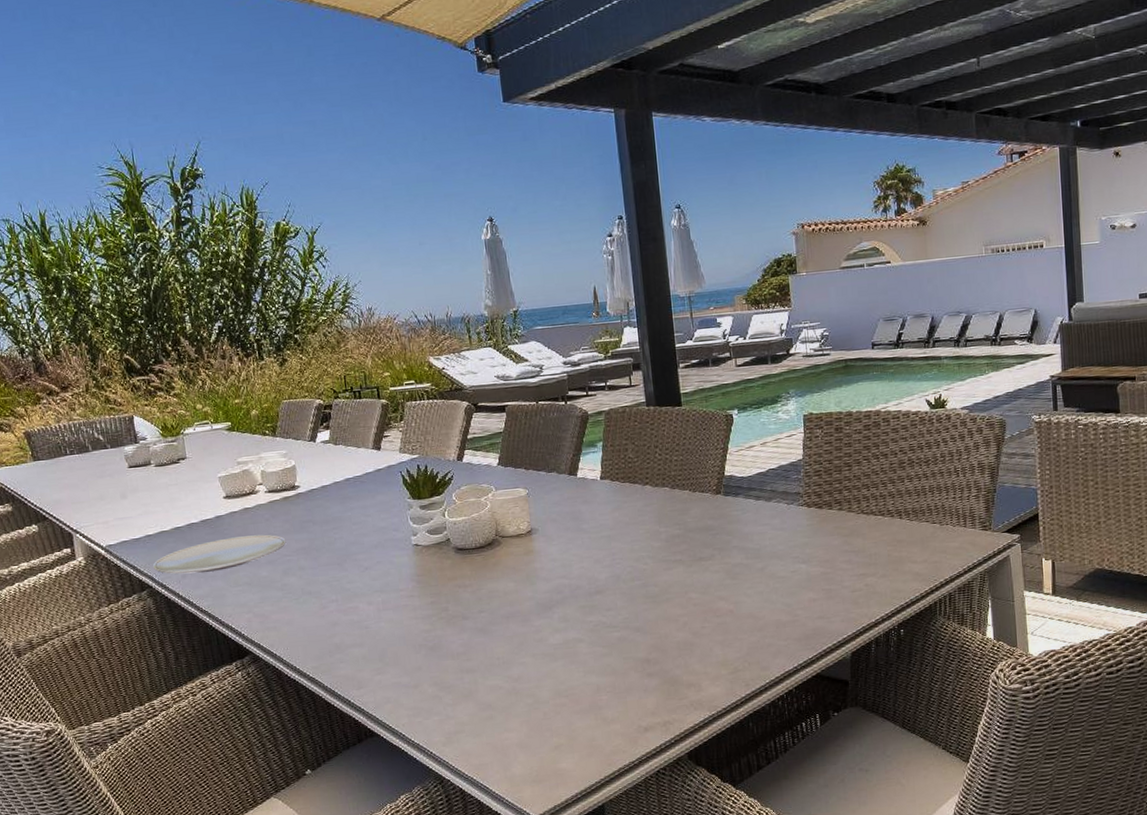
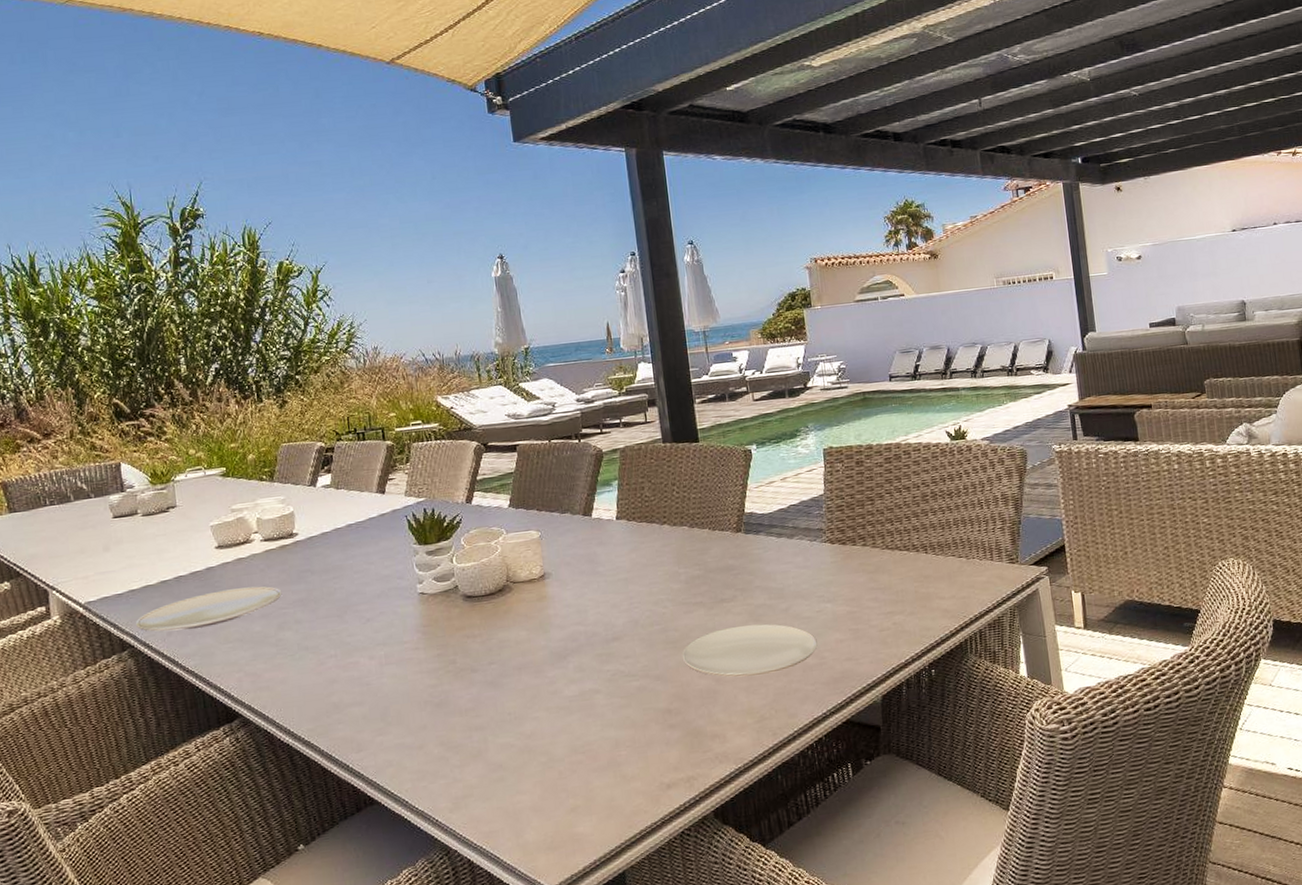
plate: none [661,582,791,631] -> present [682,623,818,677]

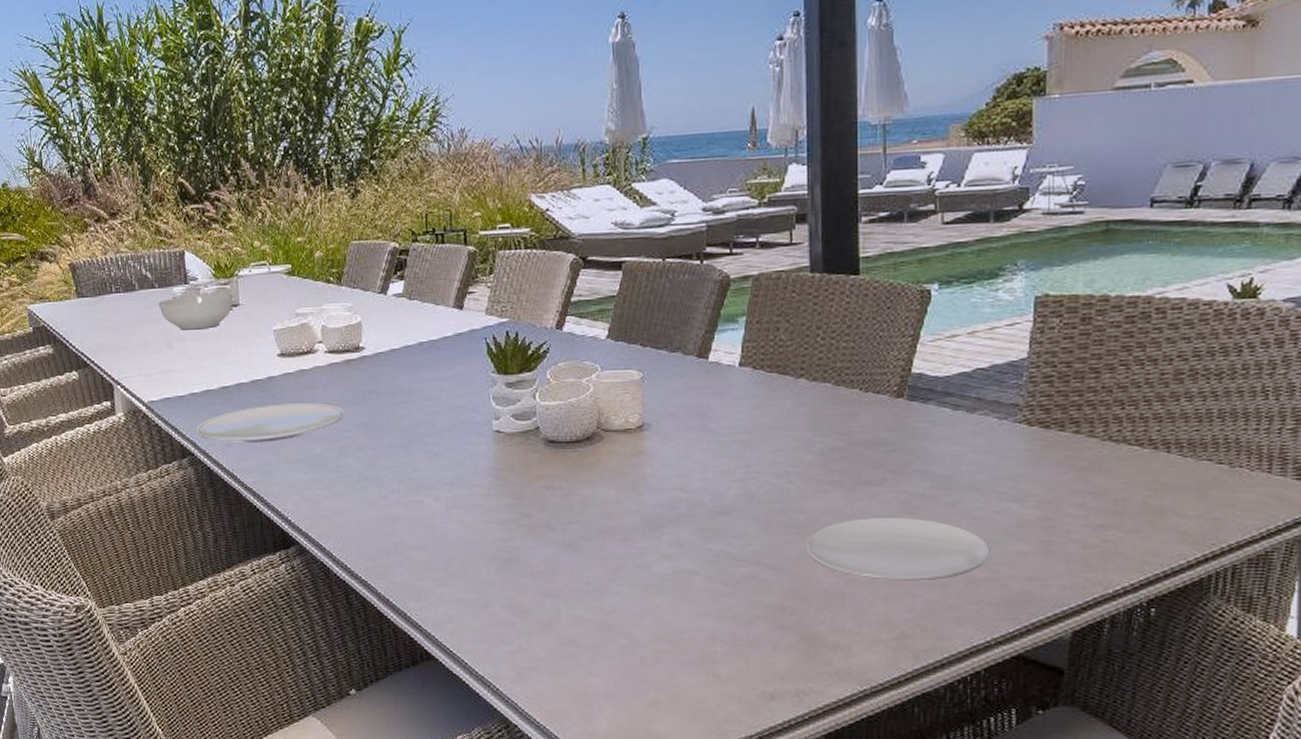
bowl: none [94,497,171,534] -> present [158,293,234,330]

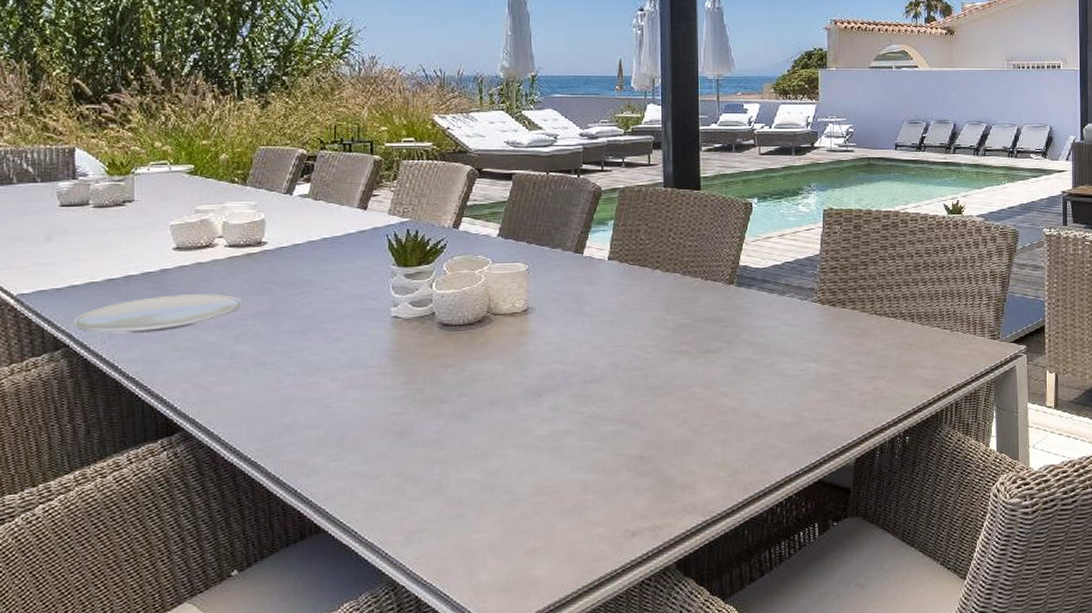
bowl: present [158,293,234,330] -> none [39,189,128,224]
plate: present [806,517,990,582] -> none [660,377,798,430]

